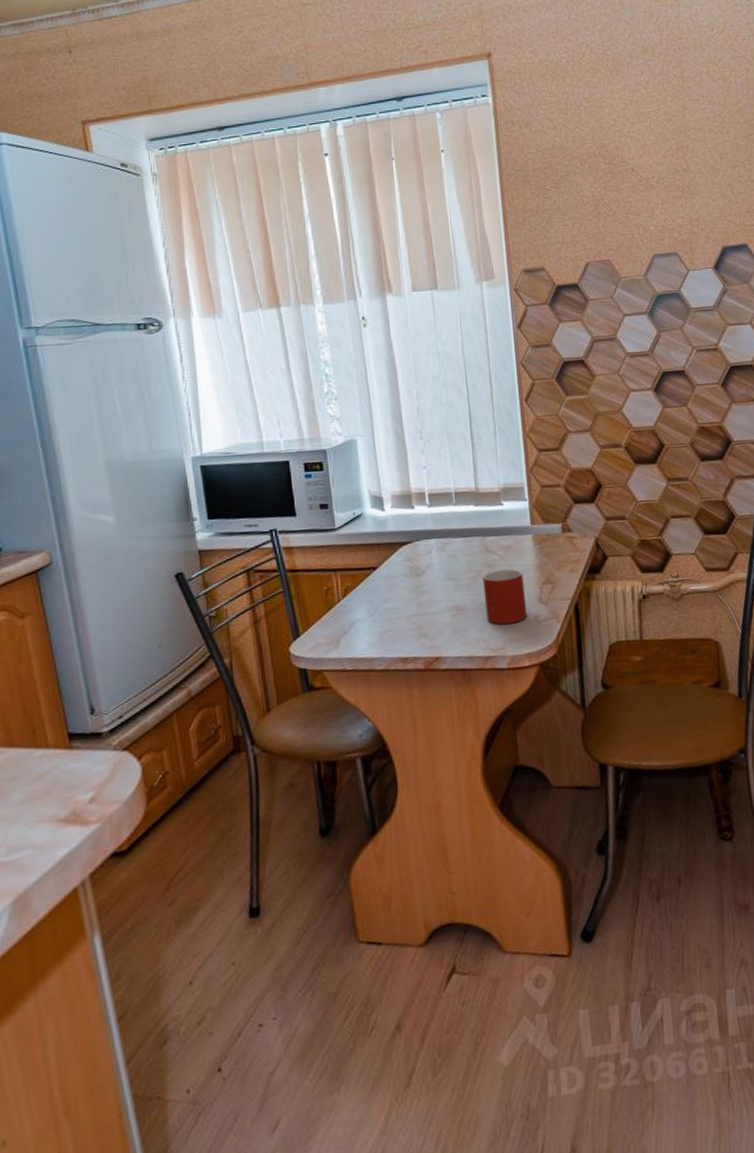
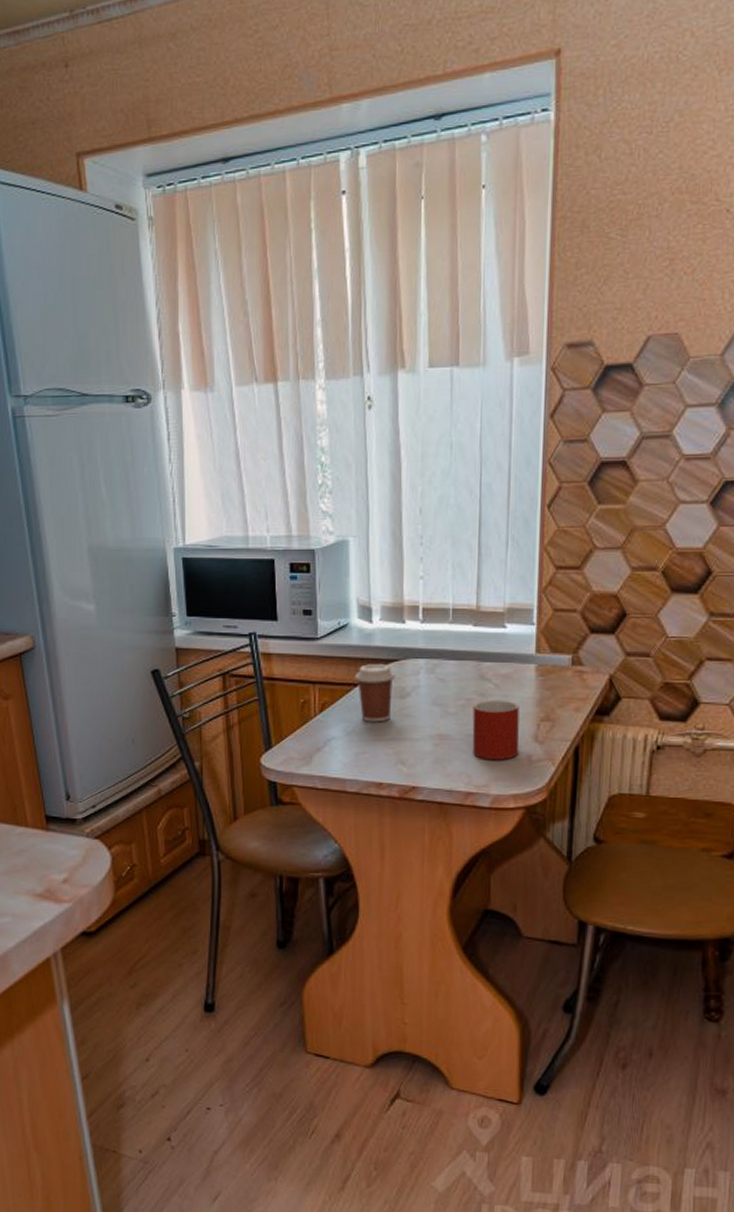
coffee cup: none [373,547,410,602] -> present [355,664,396,722]

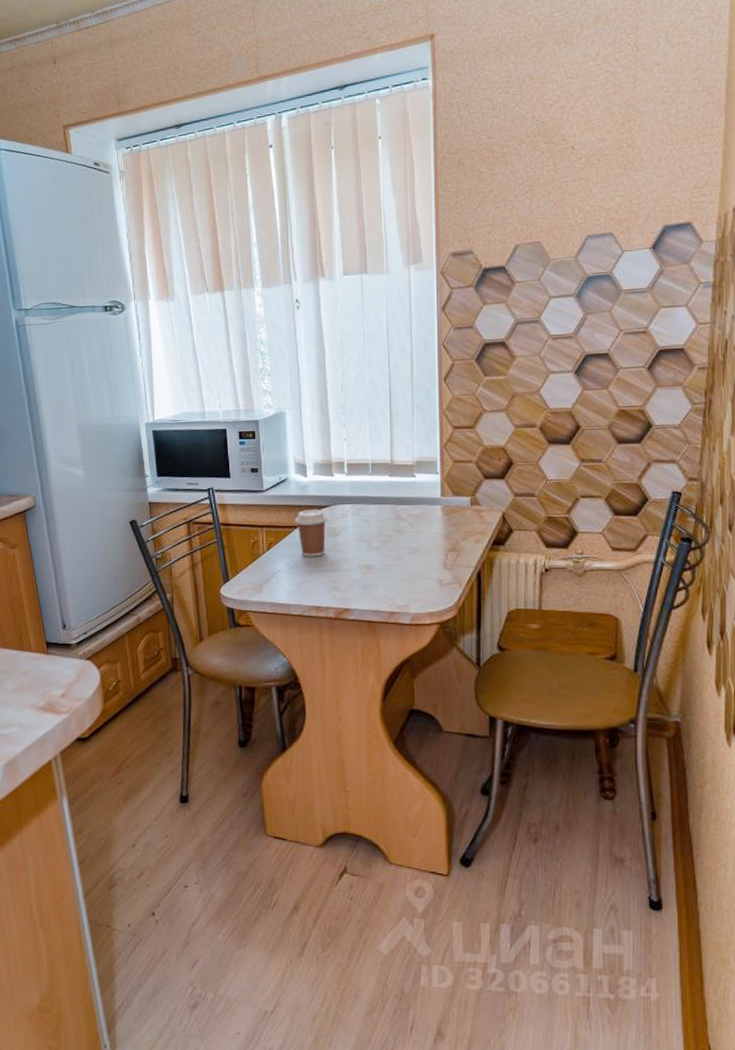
mug: present [472,699,520,760] -> none [392,535,431,584]

